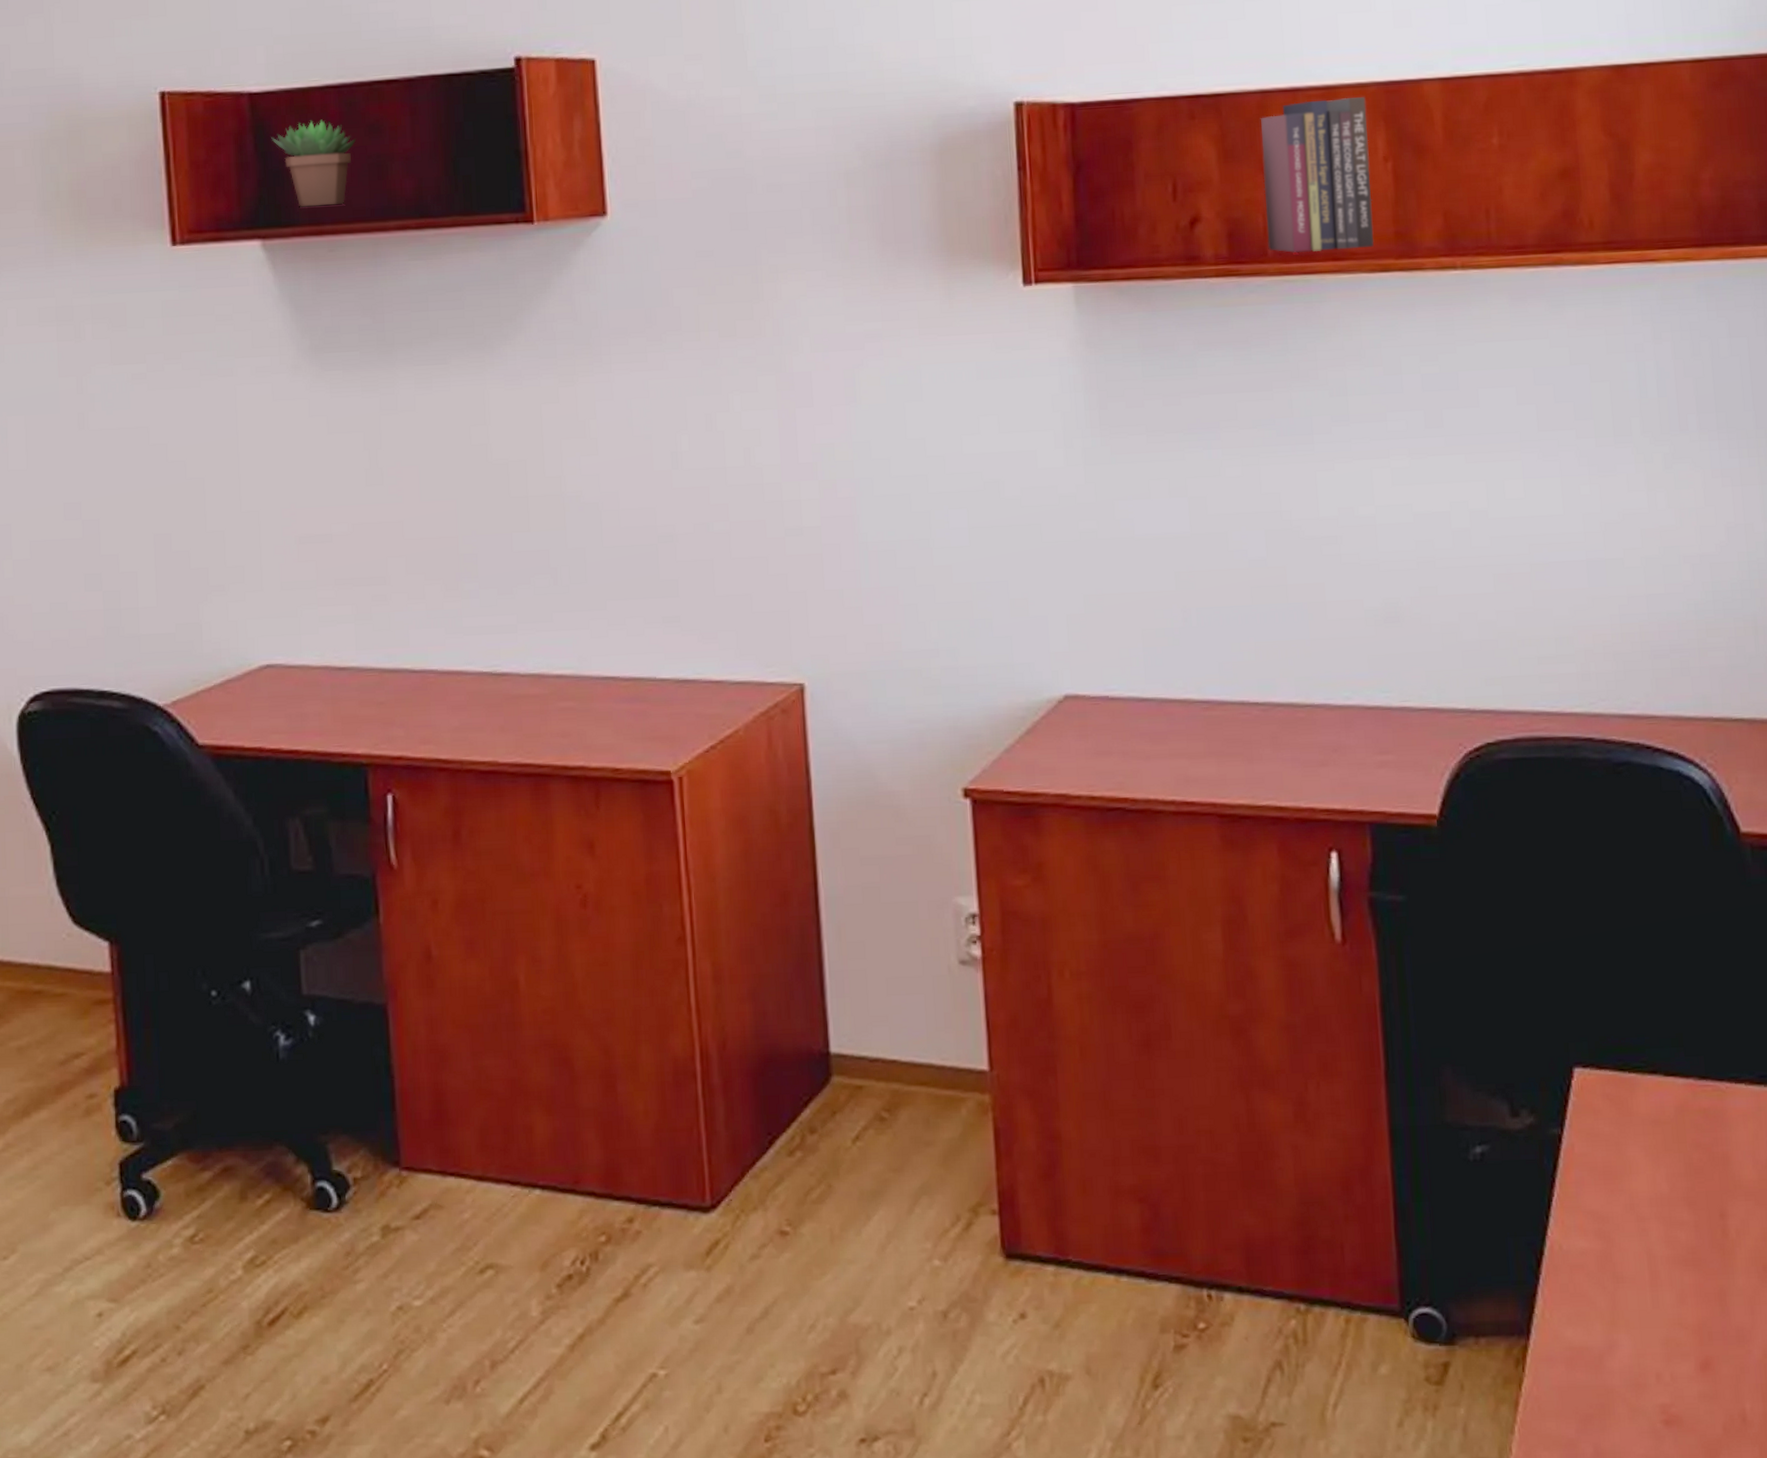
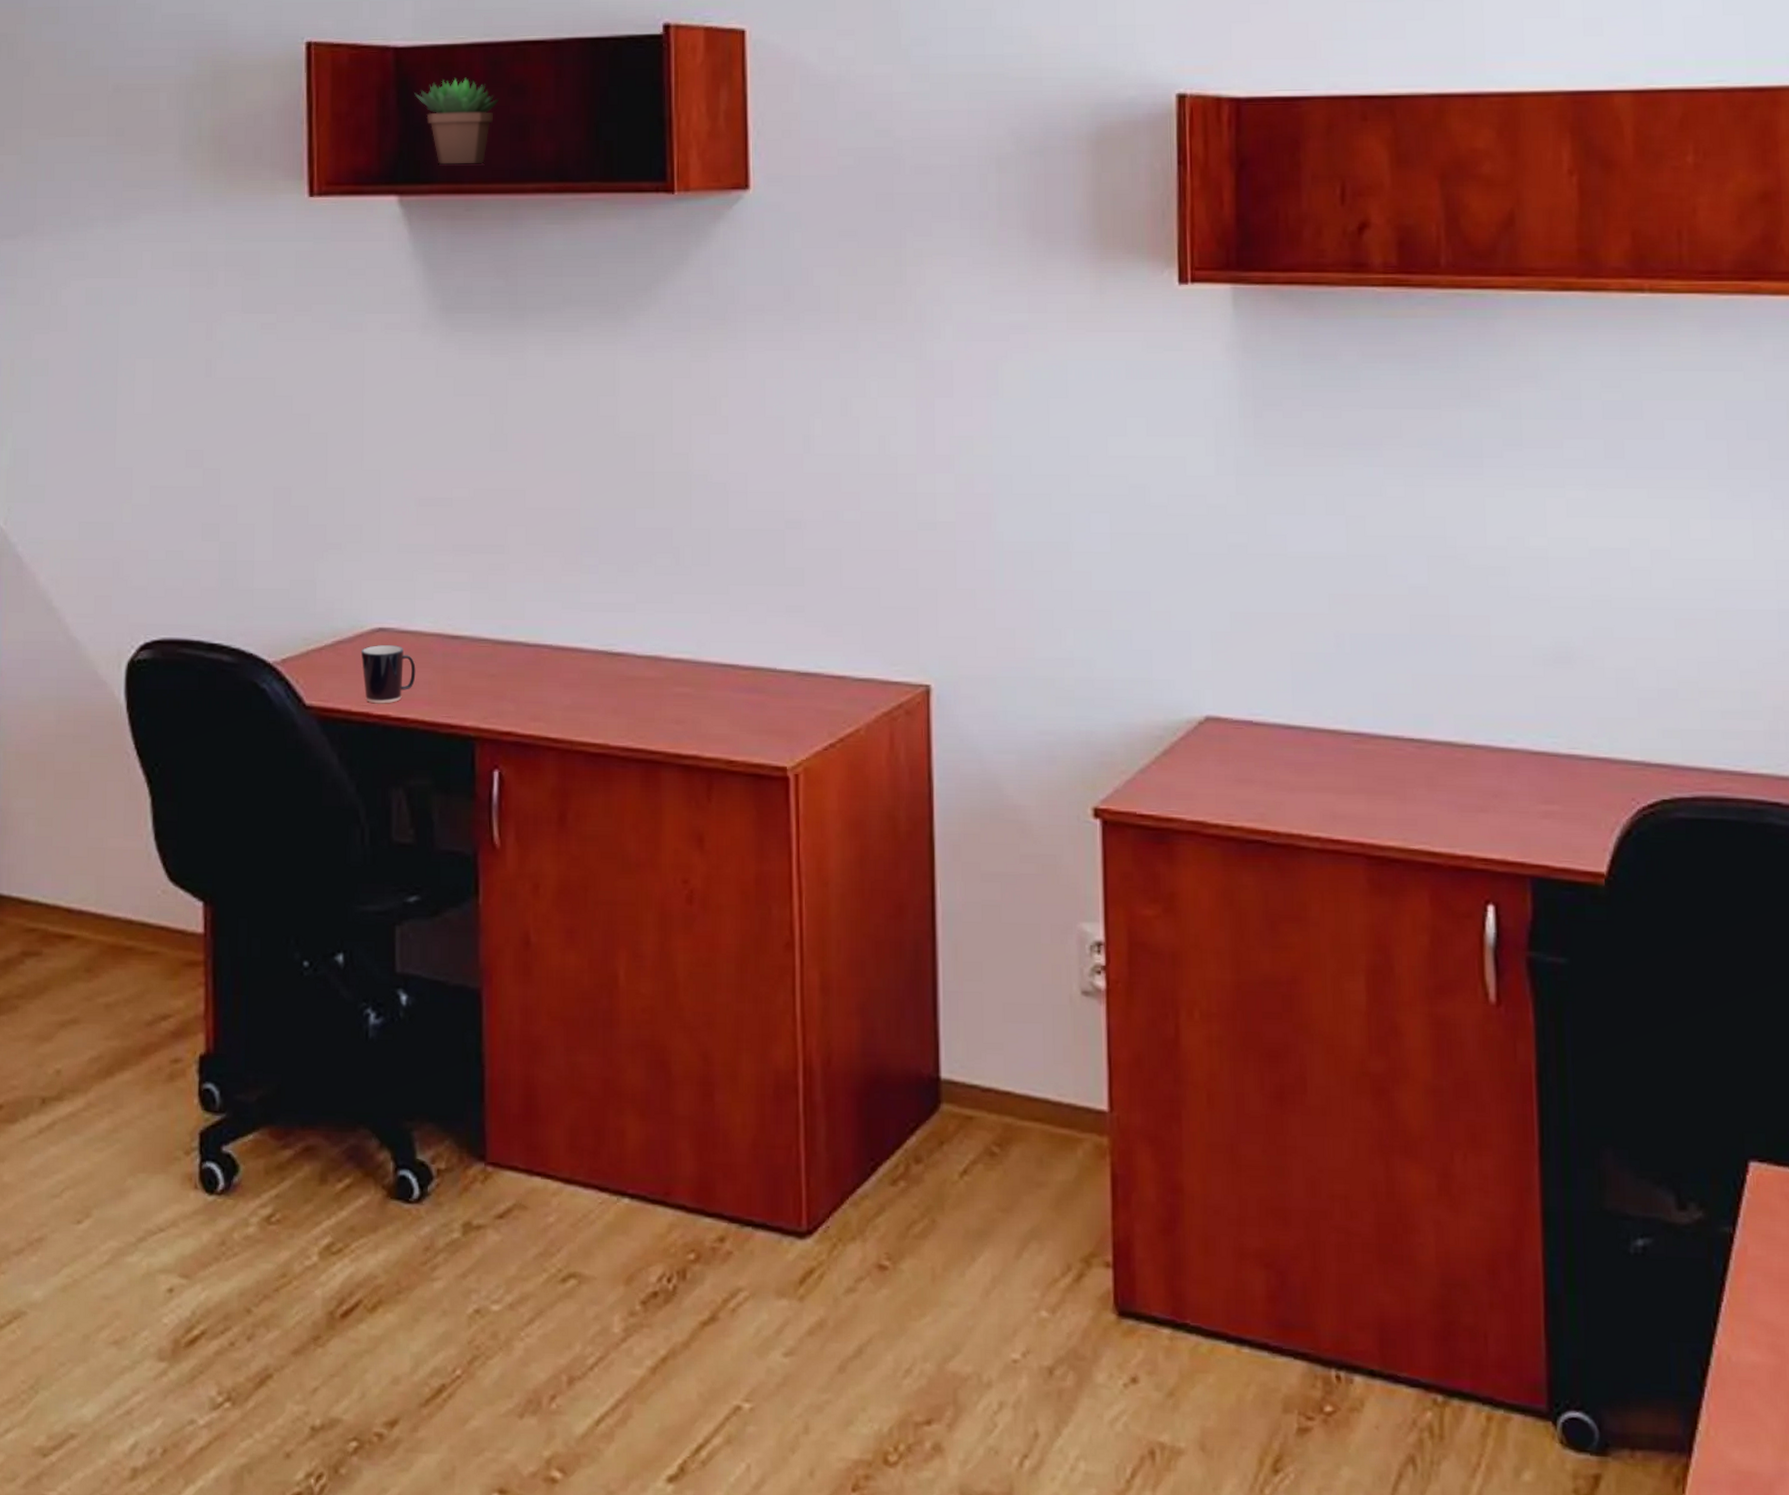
mug: none [250,680,306,739] -> present [360,644,416,704]
books: present [1261,97,1374,253] -> none [1438,106,1555,265]

